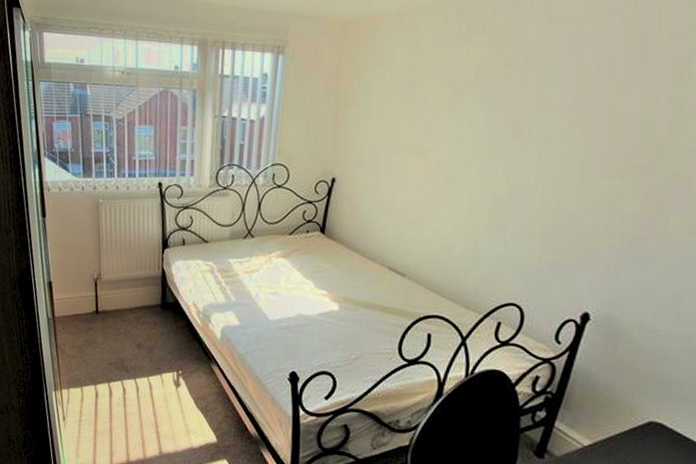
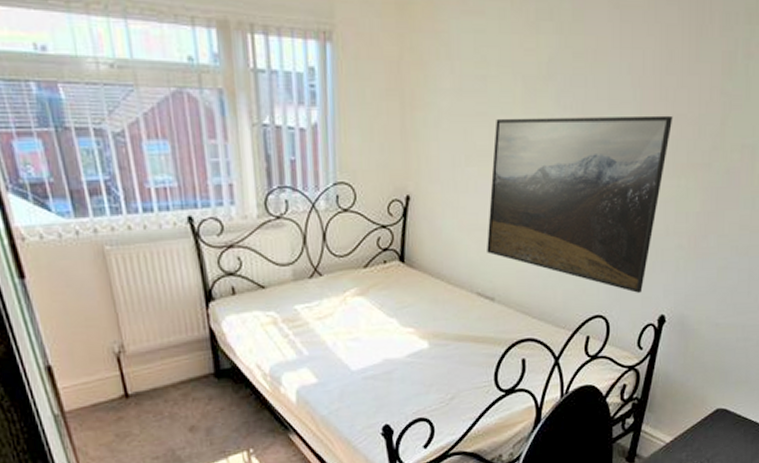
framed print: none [402,117,610,287] -> present [487,115,673,293]

